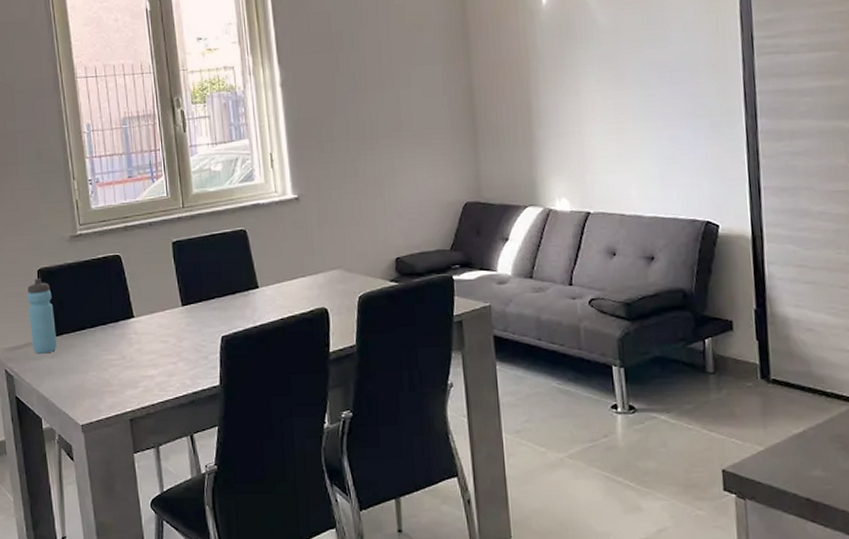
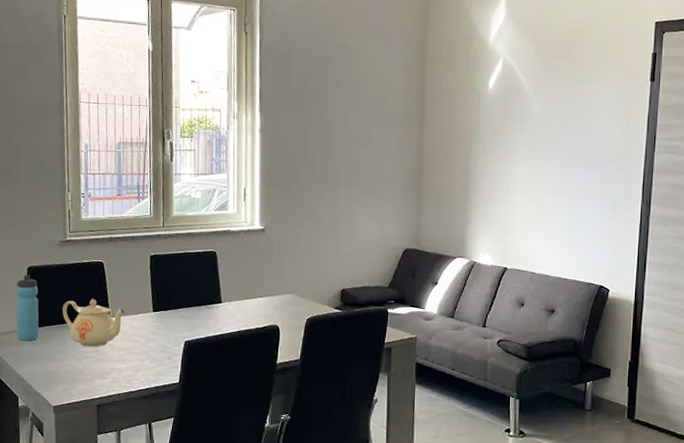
teapot: none [79,298,151,354] -> present [62,298,126,347]

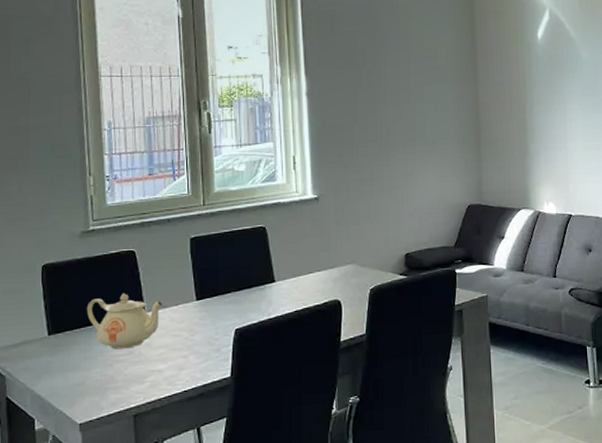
water bottle: present [15,275,39,341] -> none [27,274,58,352]

